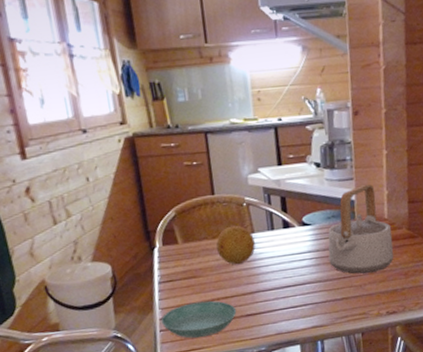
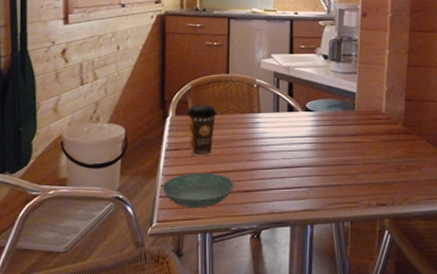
coffee cup: none [174,230,208,286] -> present [187,104,217,156]
fruit: present [216,225,256,264] -> none [223,104,260,140]
teapot: present [328,184,394,274] -> none [326,79,388,163]

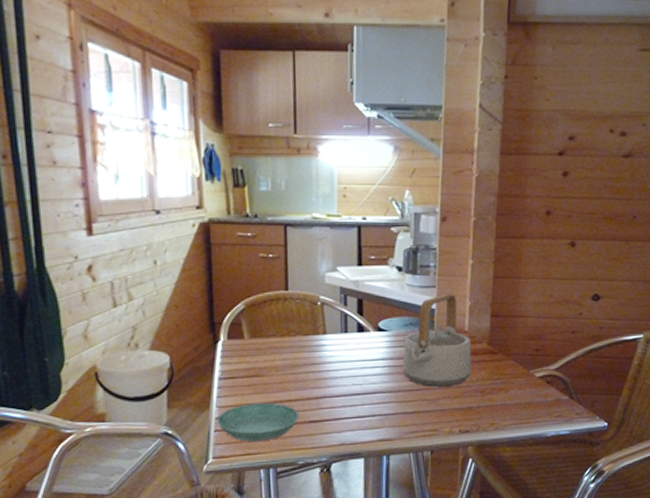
coffee cup: present [187,104,217,156] -> none [241,326,276,385]
teapot: none [326,79,388,163] -> present [402,293,472,387]

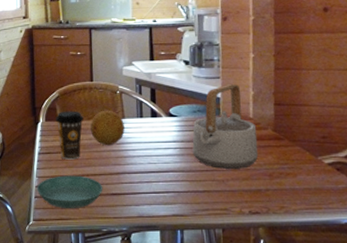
coffee cup: none [241,326,276,385] -> present [55,111,84,160]
fruit: none [284,324,326,366] -> present [90,110,125,145]

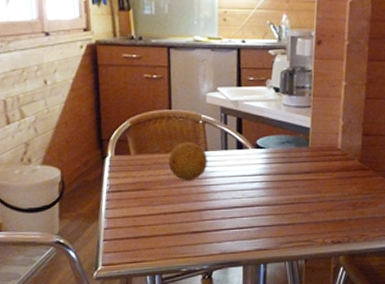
saucer: present [36,175,103,209] -> none [105,214,183,251]
coffee cup: present [55,111,84,160] -> none [127,143,160,198]
teapot: present [192,83,259,169] -> none [279,113,344,201]

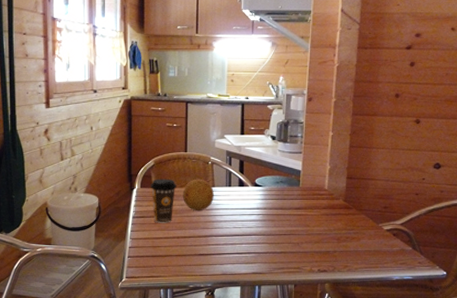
coffee cup: none [127,143,160,198] -> present [150,178,177,223]

